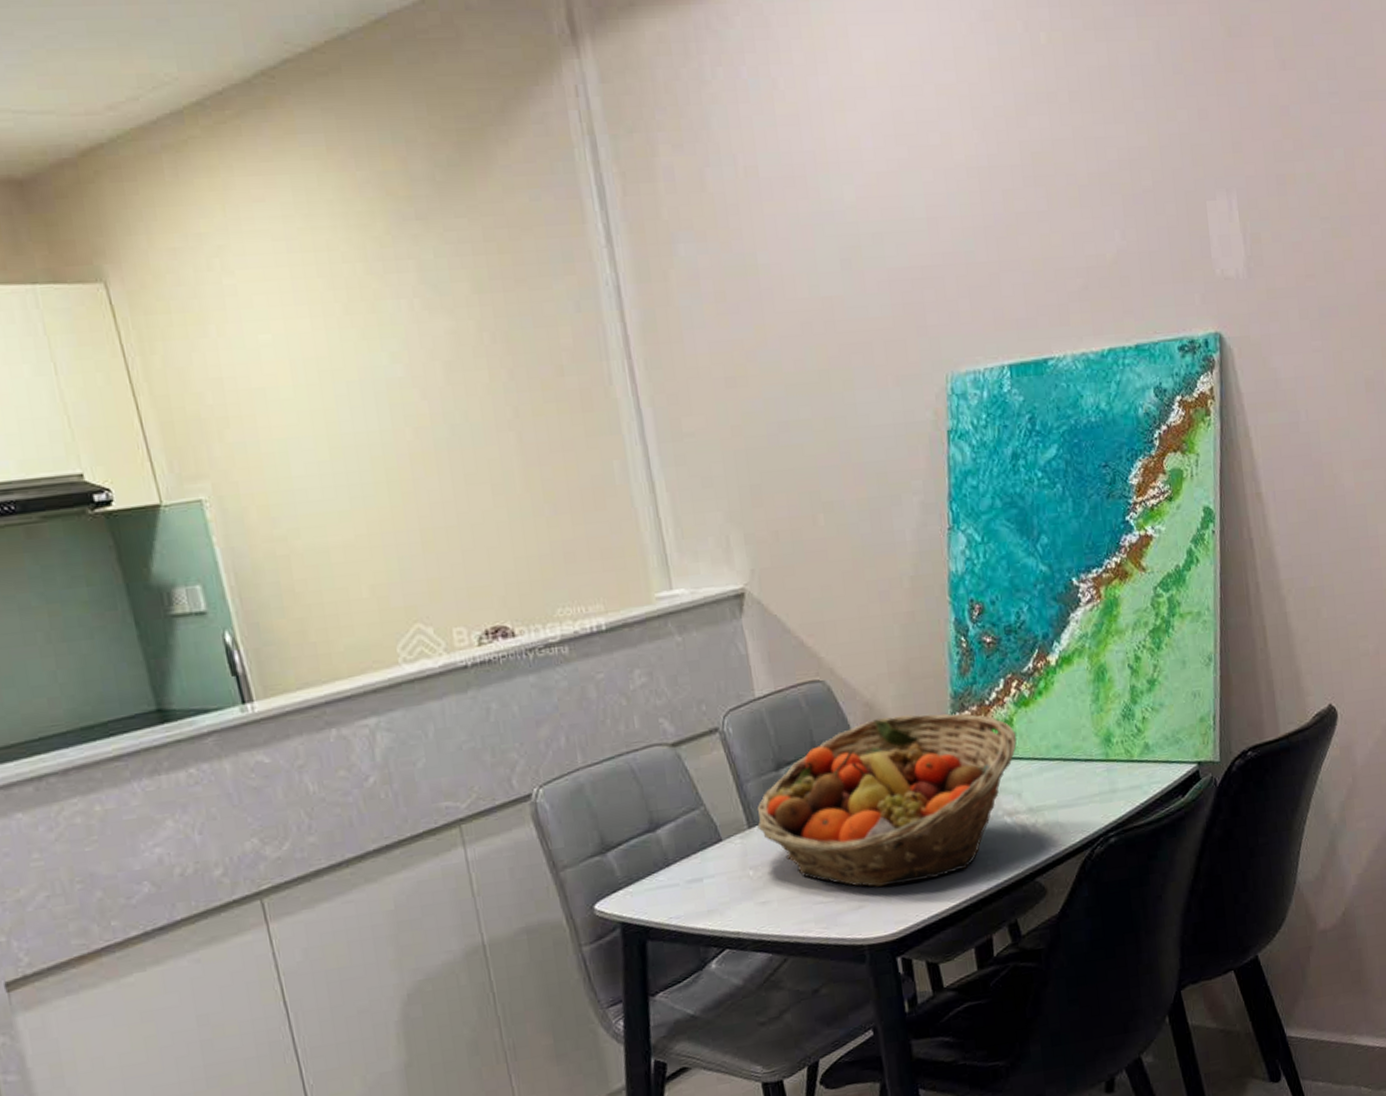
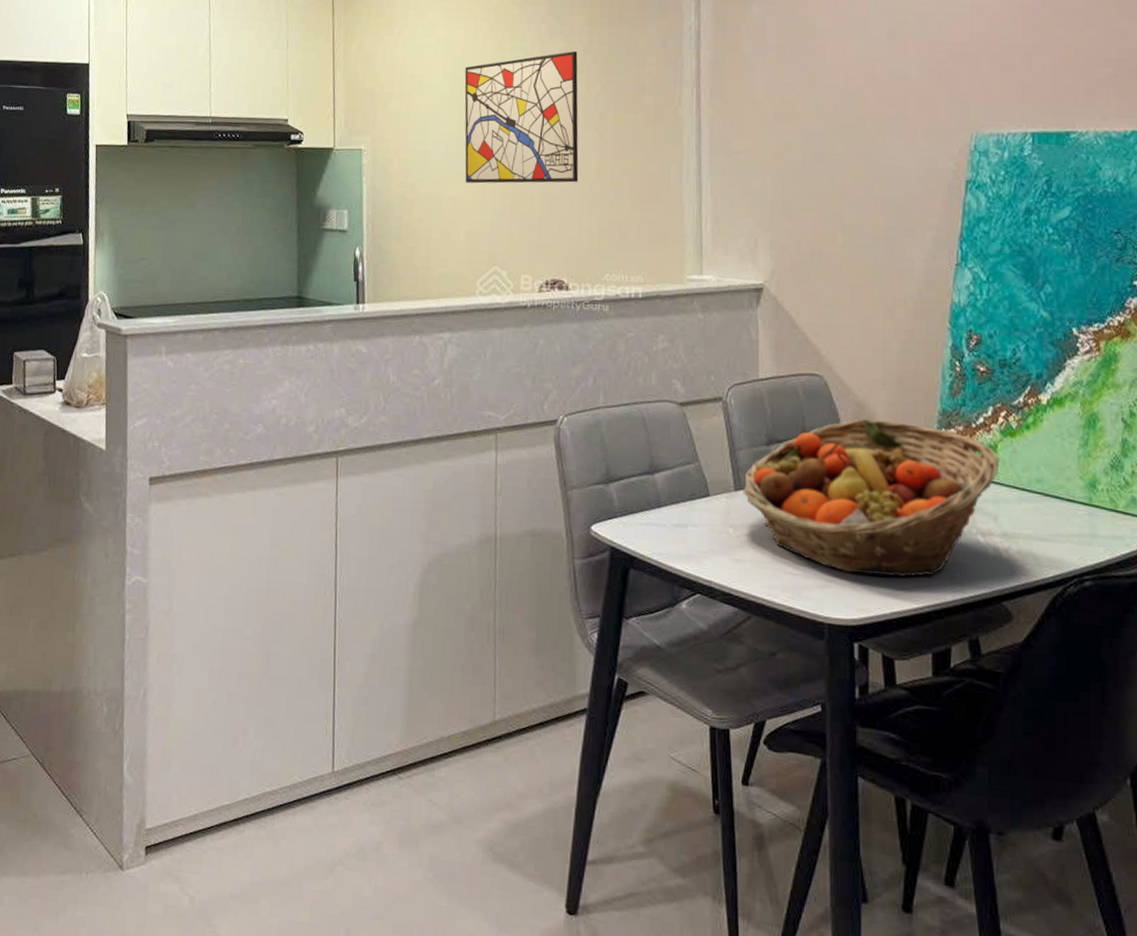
wall art: none [322,330,502,523] -> present [464,51,579,184]

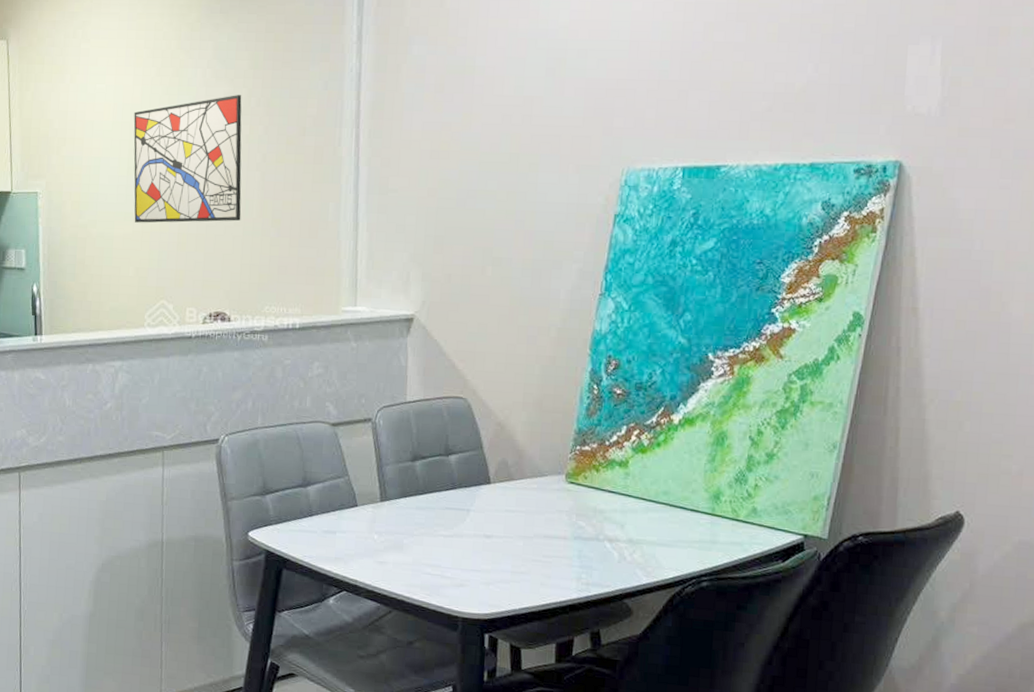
fruit basket: present [743,418,999,577] -> none [388,437,629,578]

